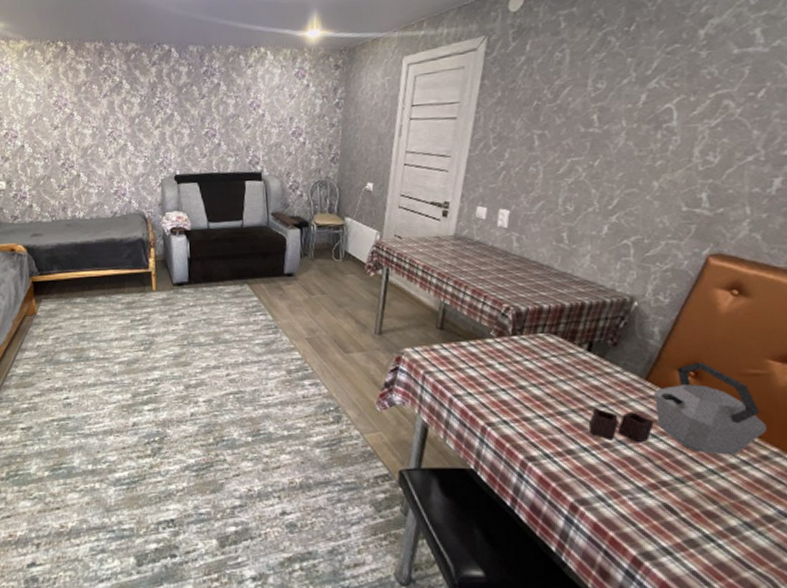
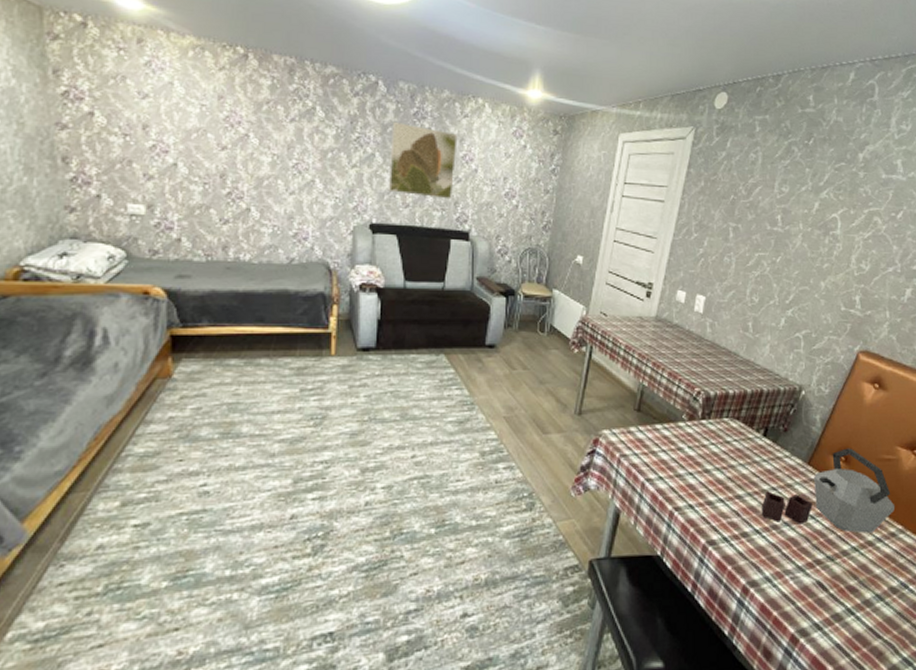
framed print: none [186,82,245,146] -> present [388,121,458,199]

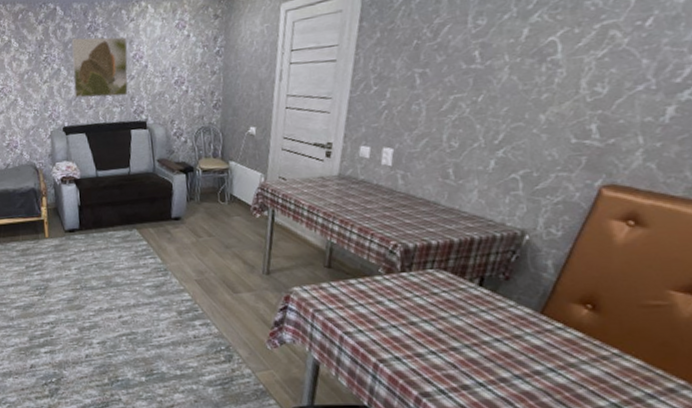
kettle: present [761,448,896,533] -> none [483,294,673,389]

